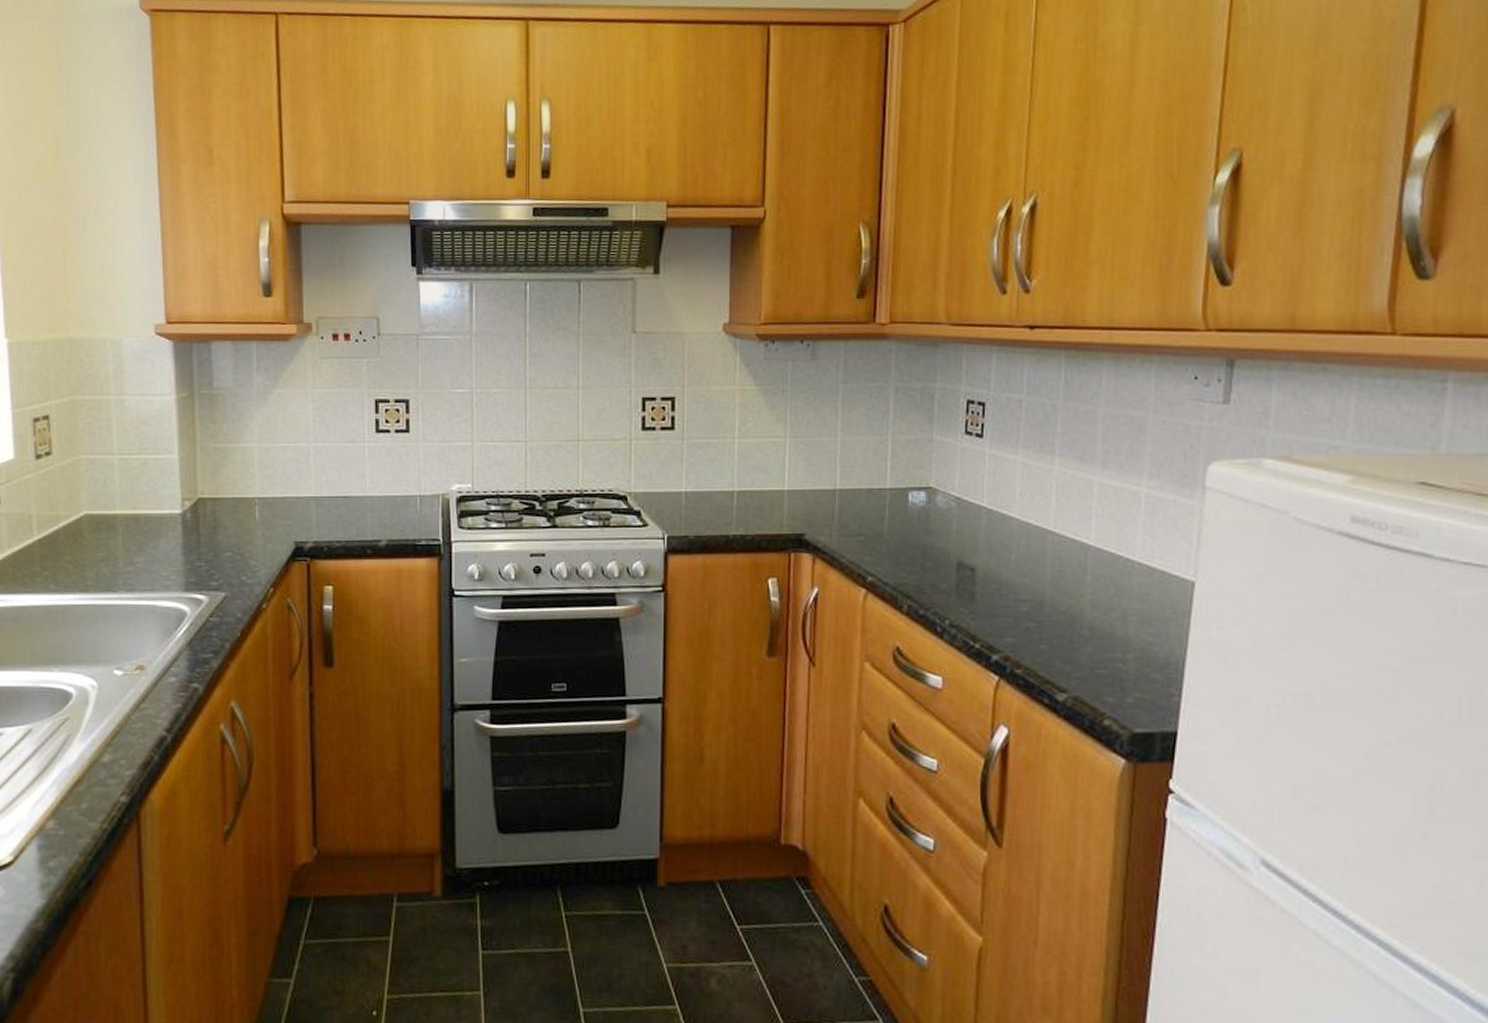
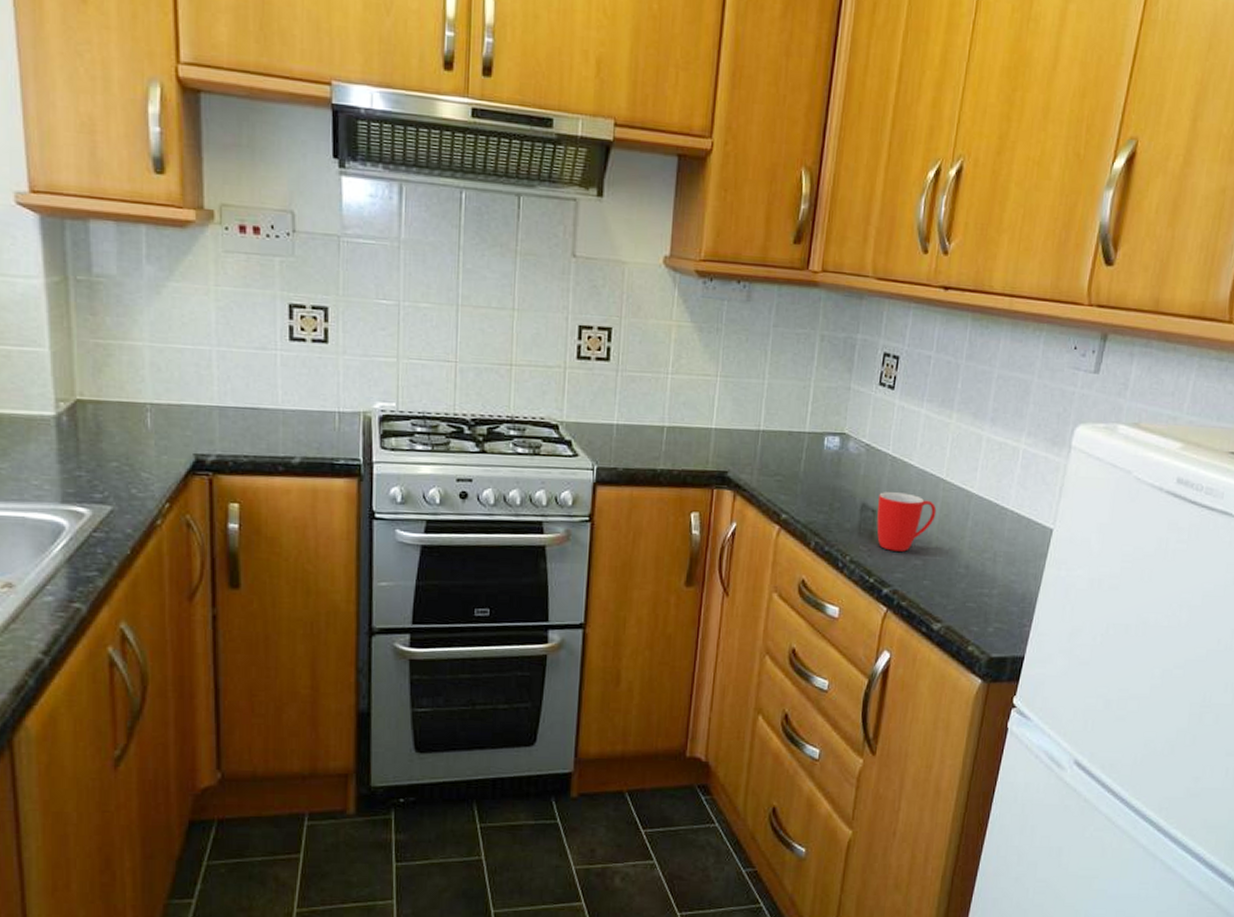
mug: none [977,548,1047,613] -> present [876,492,937,552]

